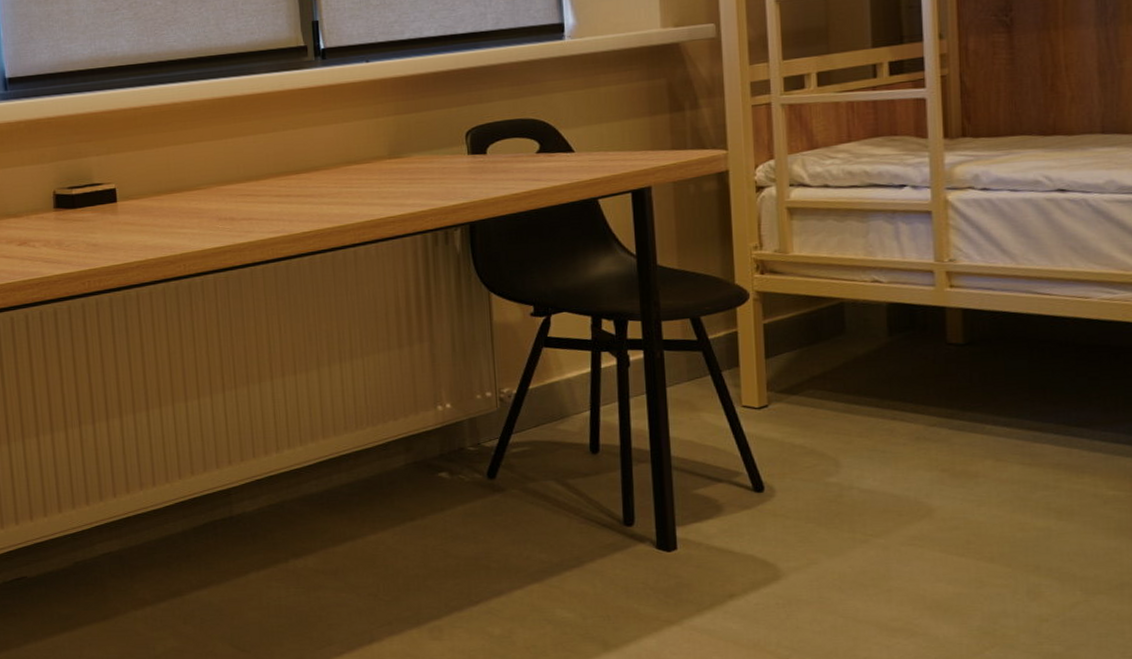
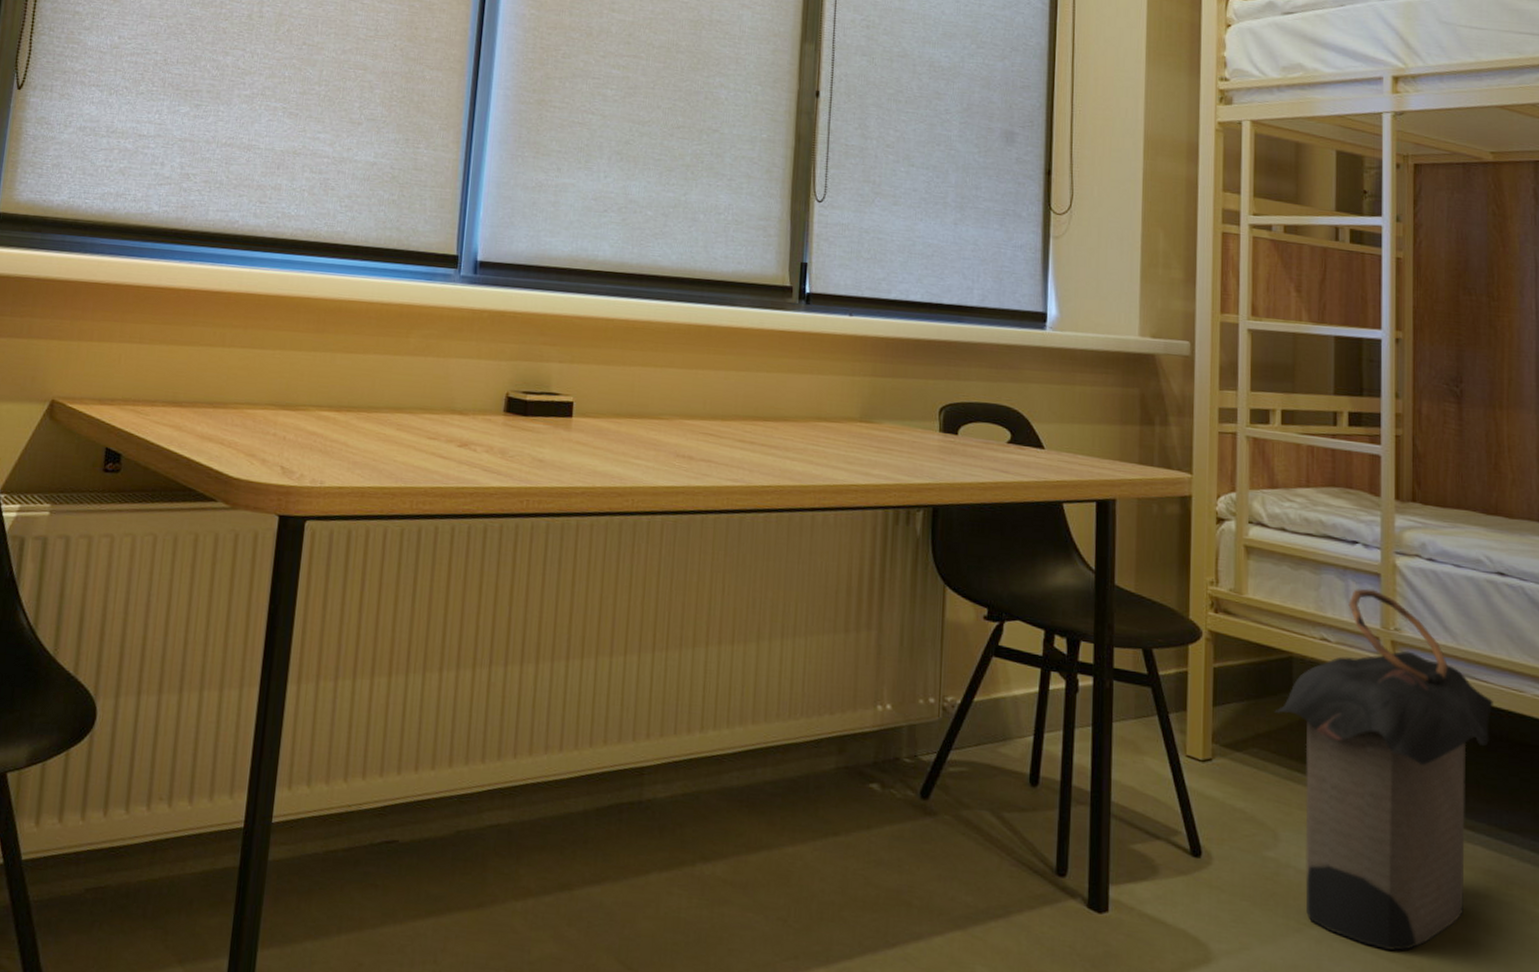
laundry hamper: none [828,227,1057,547] -> present [1274,588,1493,951]

